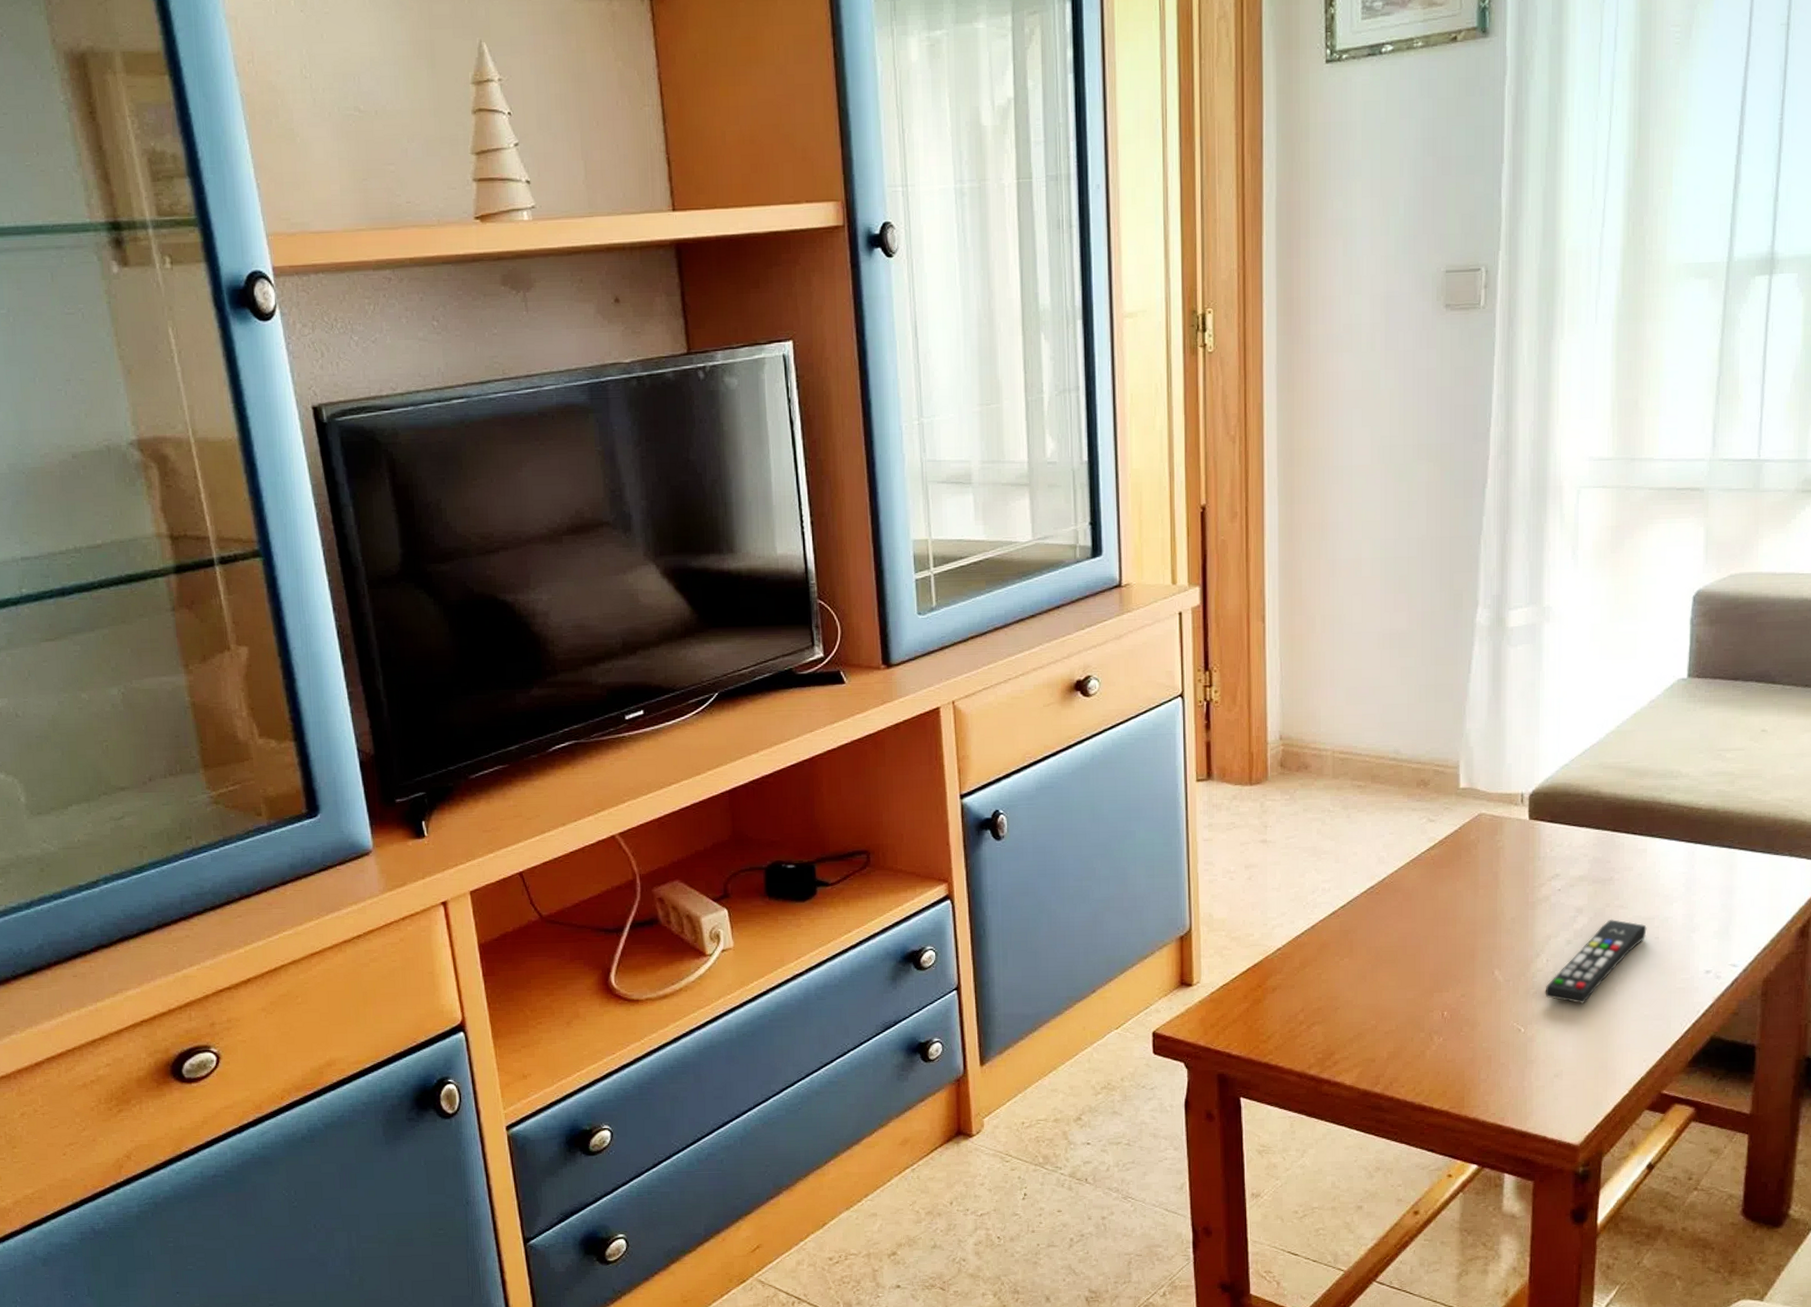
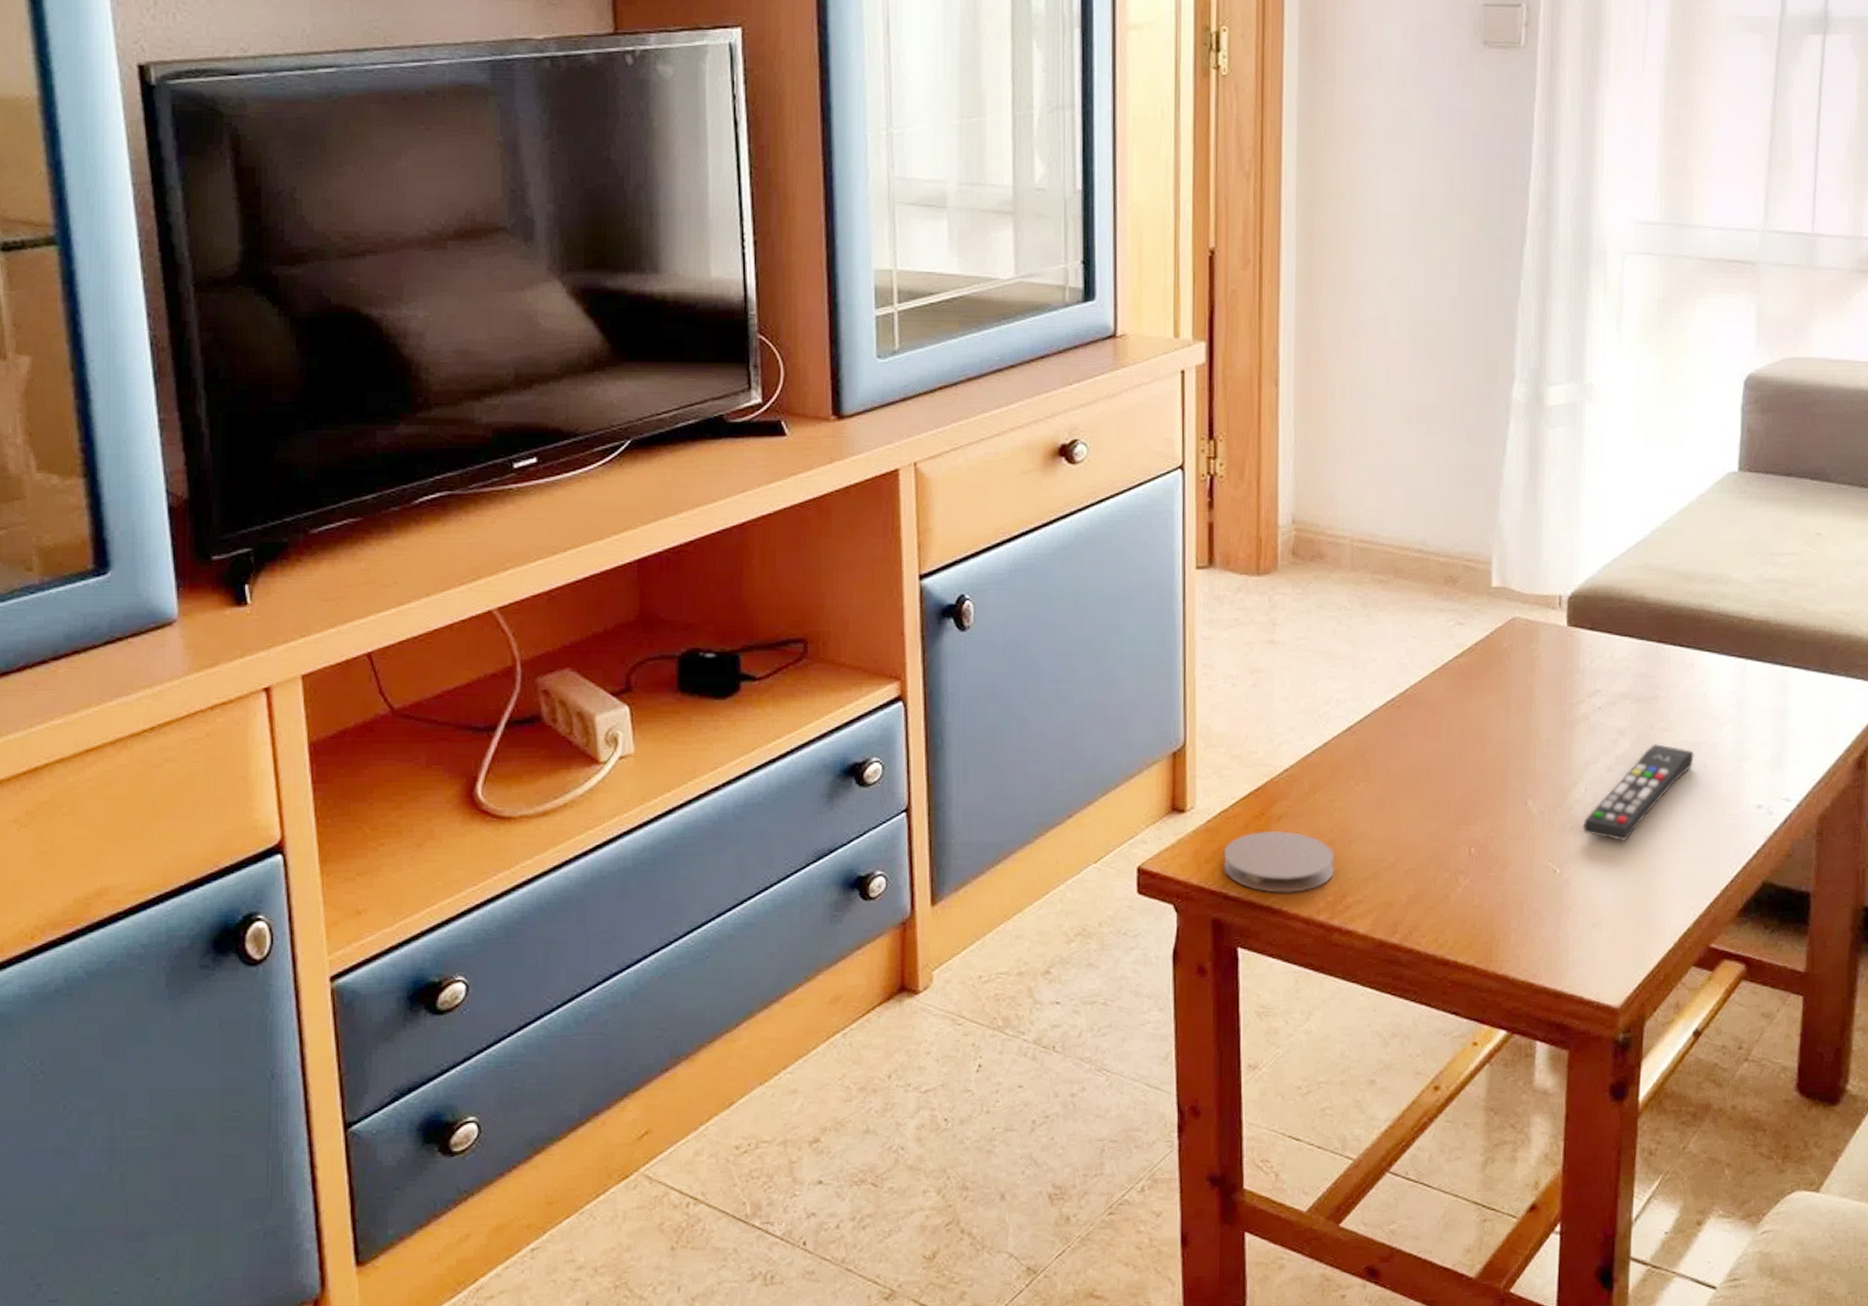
coaster: none [1226,1000,1323,1052] -> present [1223,830,1334,893]

